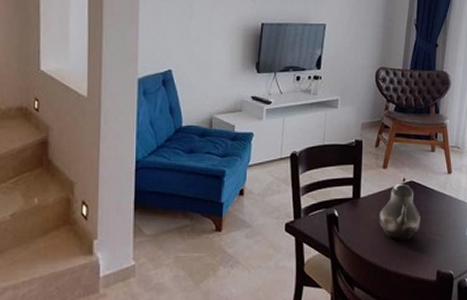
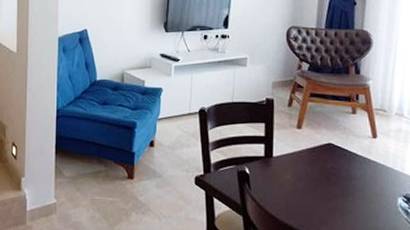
teapot: present [379,178,421,240] -> none [294,139,342,204]

